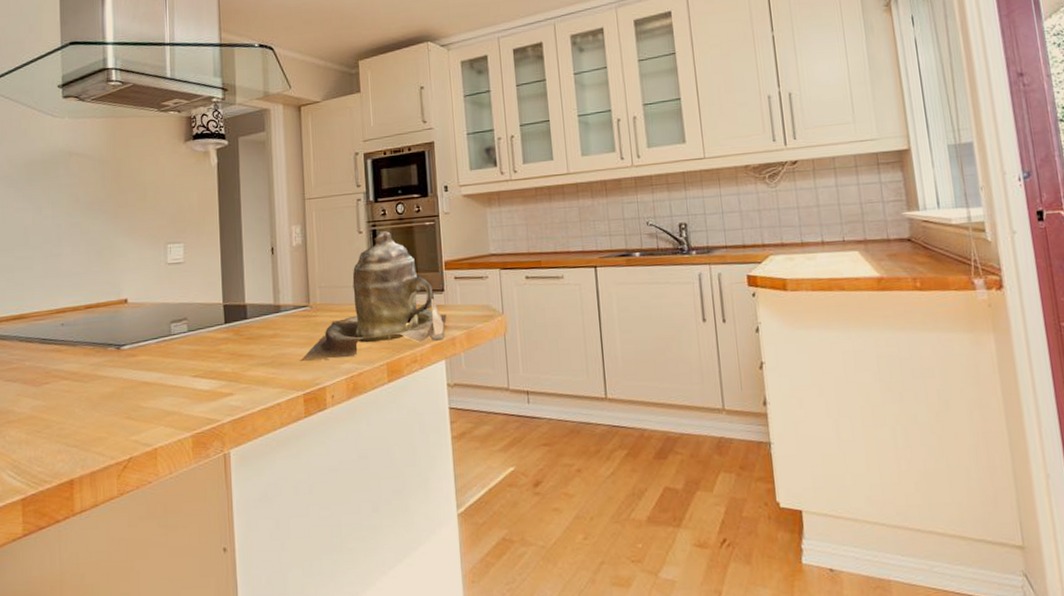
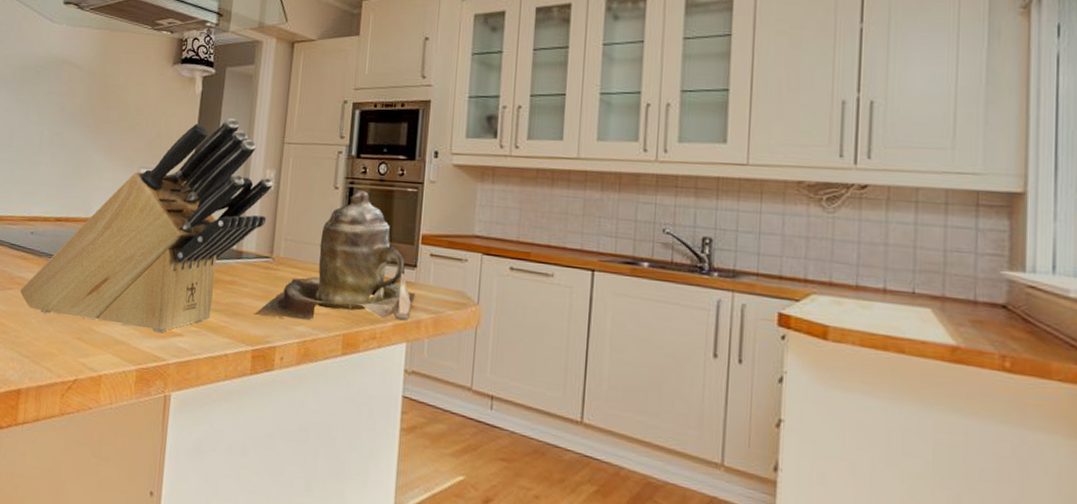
knife block: none [58,183,300,400] -> present [20,118,273,333]

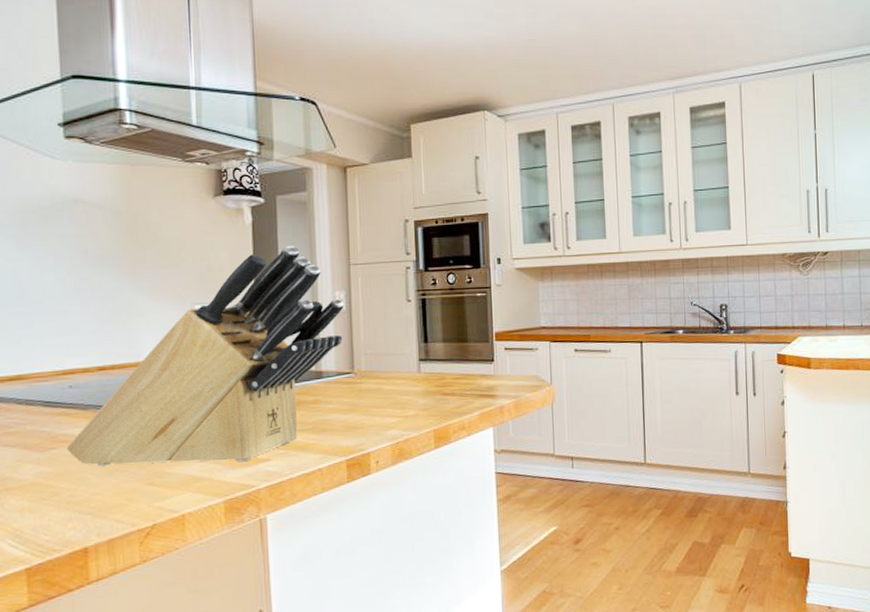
teapot: present [254,189,416,321] -> none [343,300,496,429]

